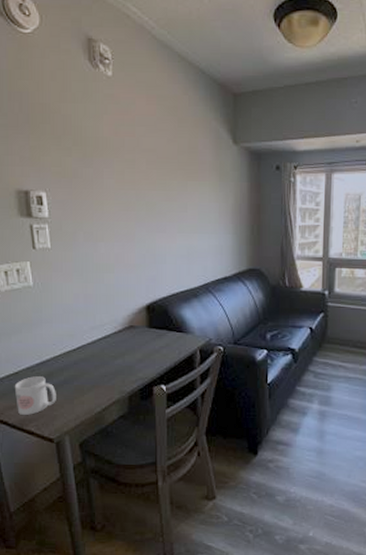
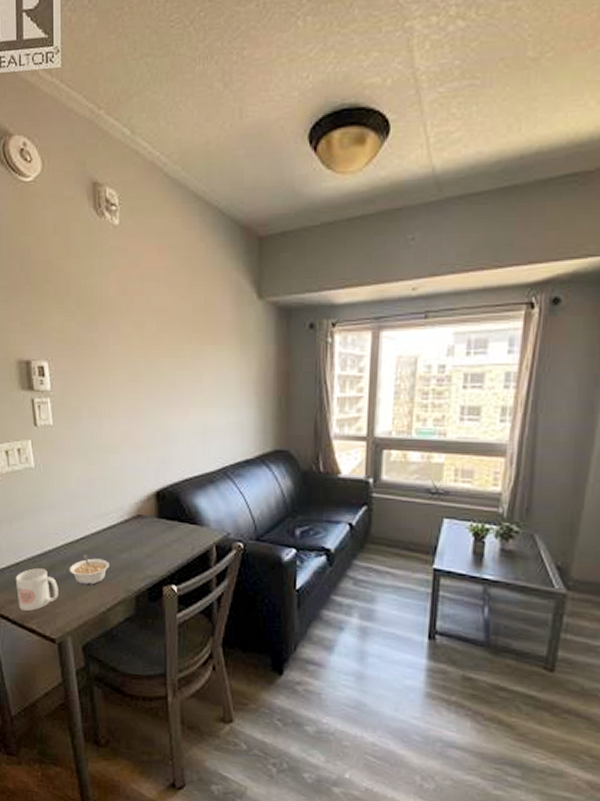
legume: none [66,361,105,389] -> present [69,553,110,585]

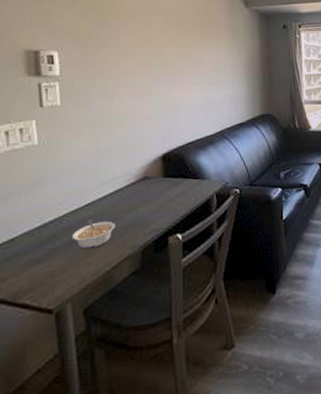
mug: present [15,568,58,611] -> none [7,240,59,287]

